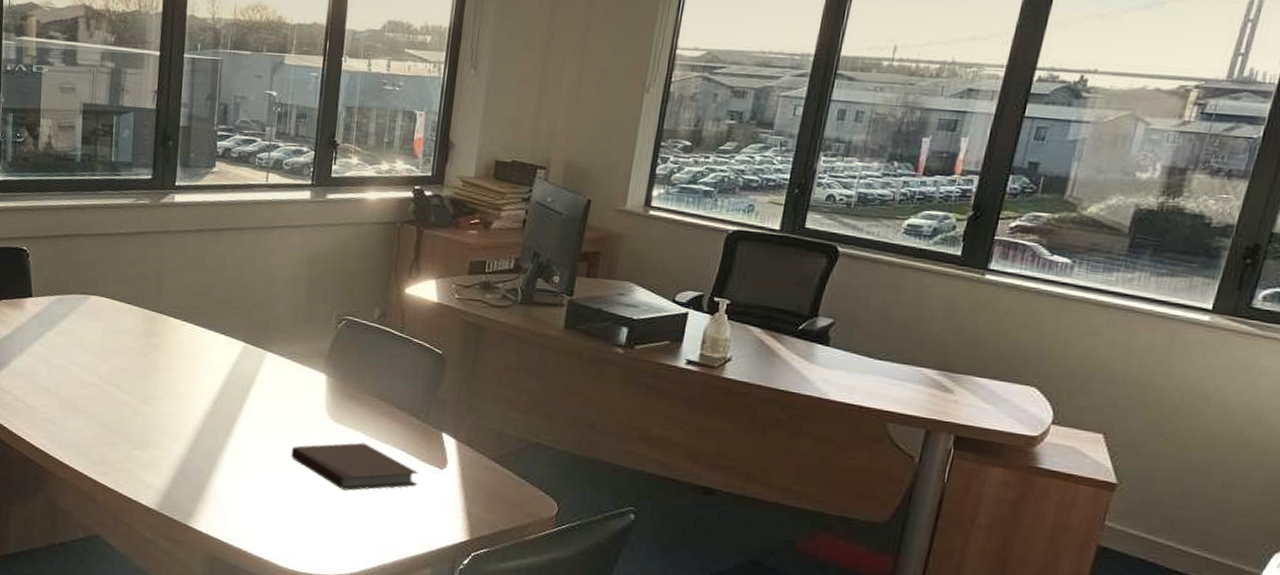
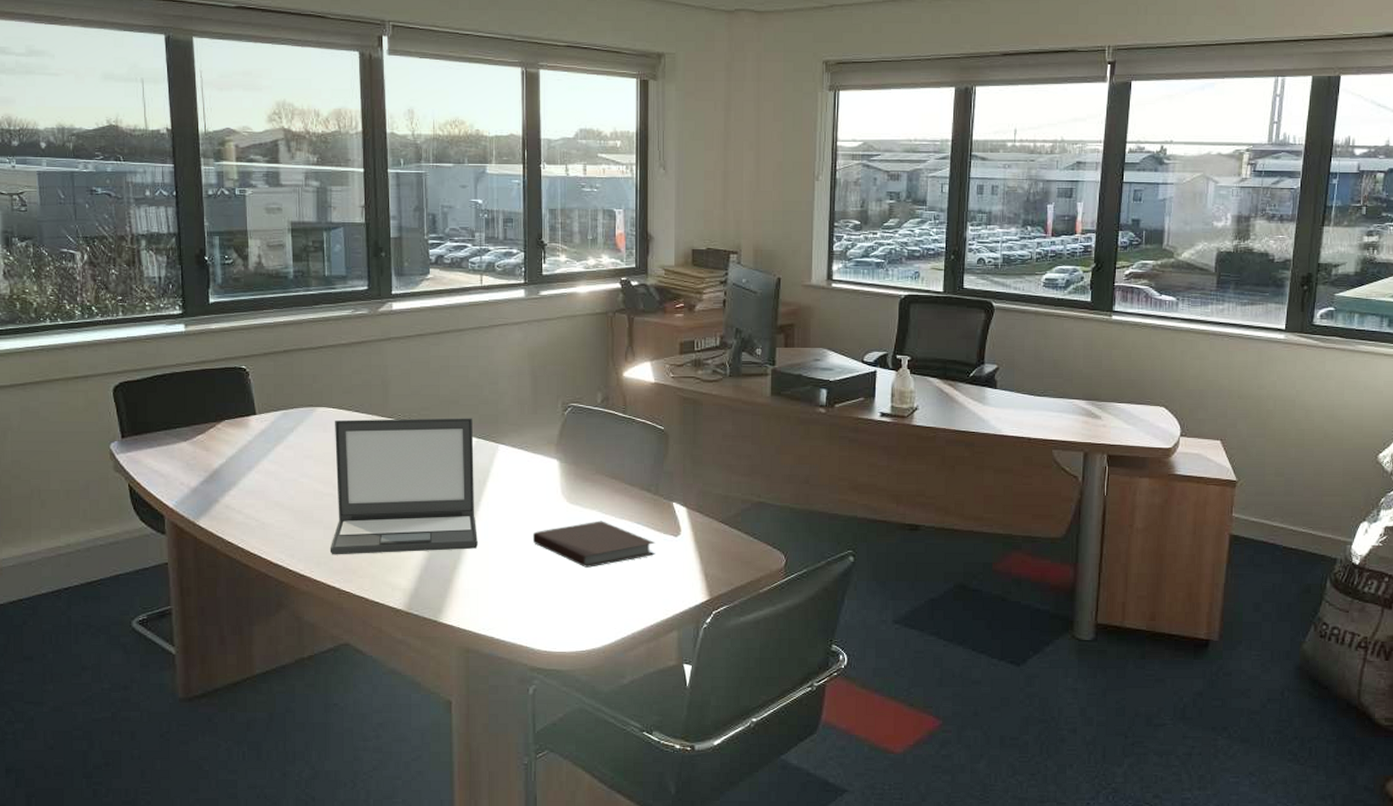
laptop: none [89,310,243,457] -> present [329,418,478,555]

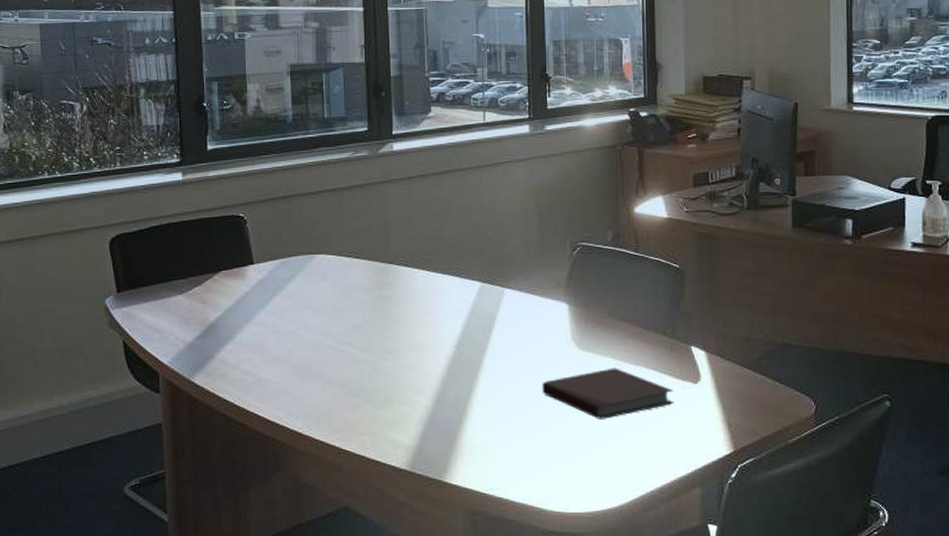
laptop: present [329,418,478,555] -> none [329,261,484,412]

